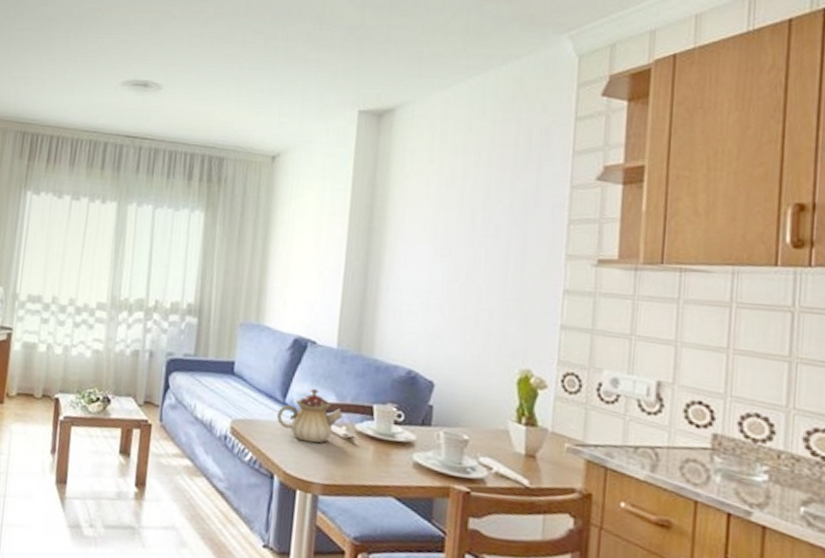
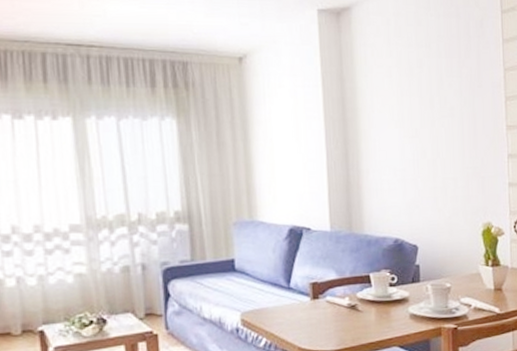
teapot: present [276,388,343,443] -> none [283,269,344,318]

